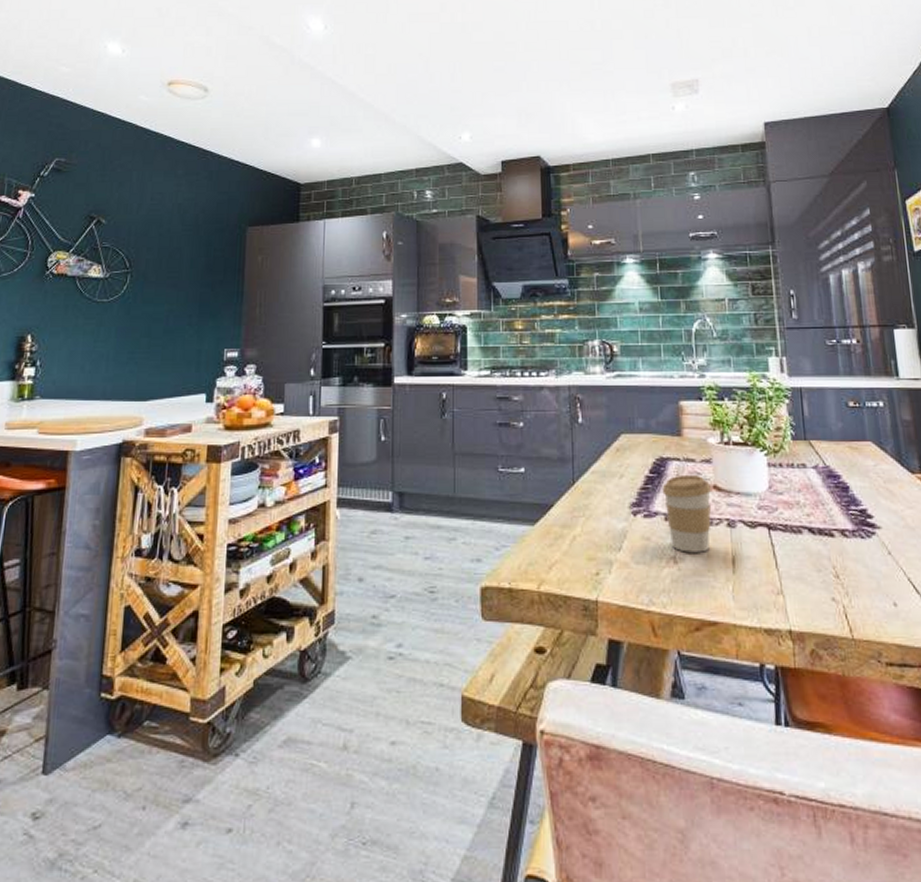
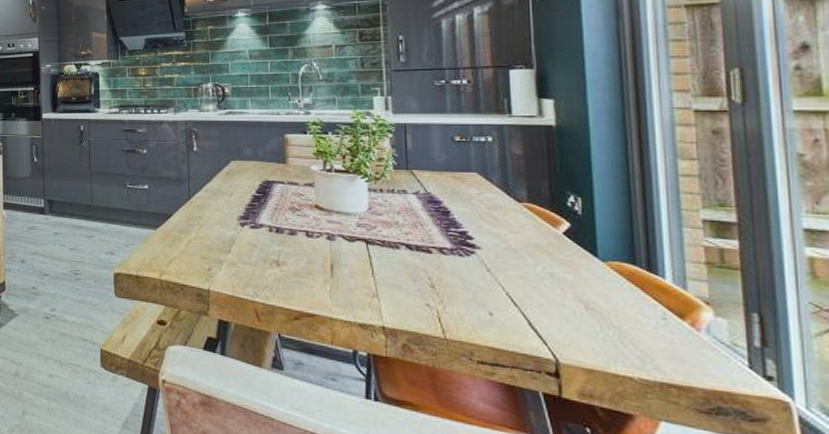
coffee cup: present [662,474,711,553] -> none [267,195,312,259]

